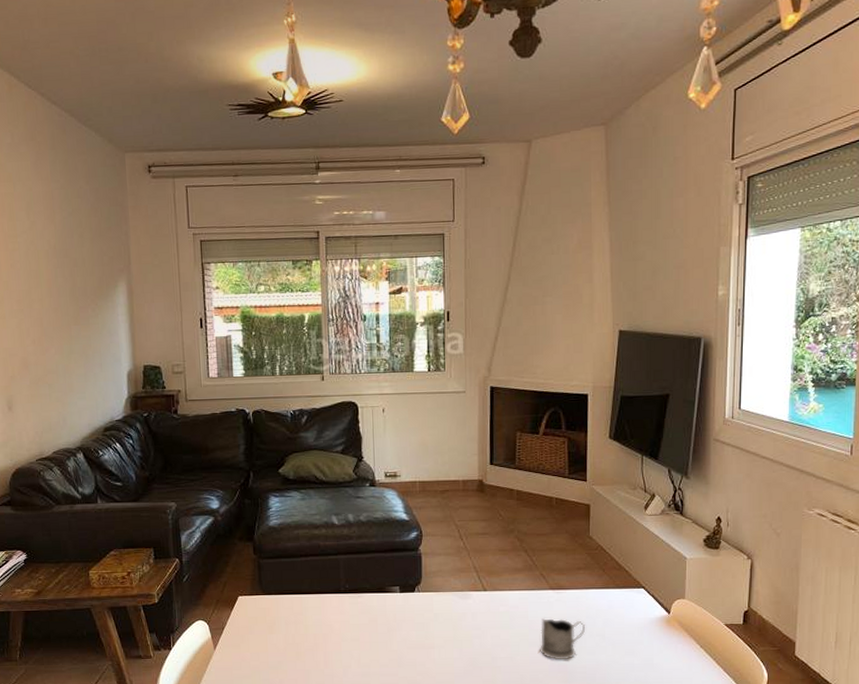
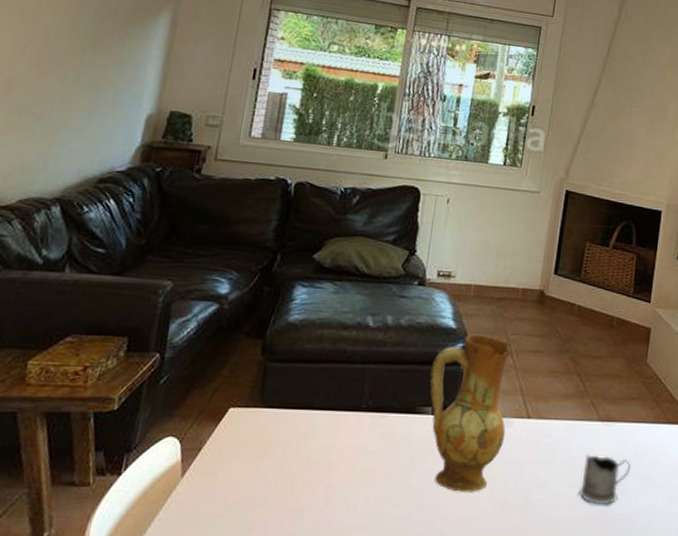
ceramic jug: none [393,523,466,654] -> present [429,334,511,492]

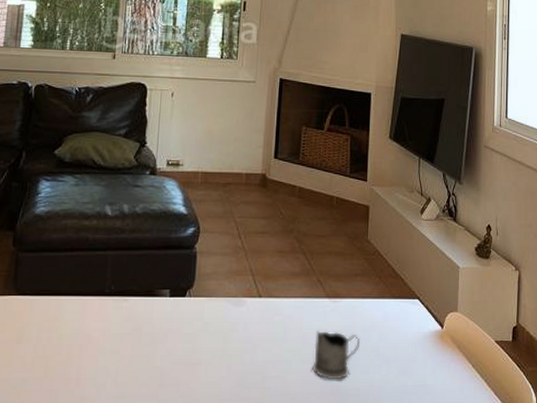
ceramic jug: present [429,334,511,492] -> none [165,218,239,371]

